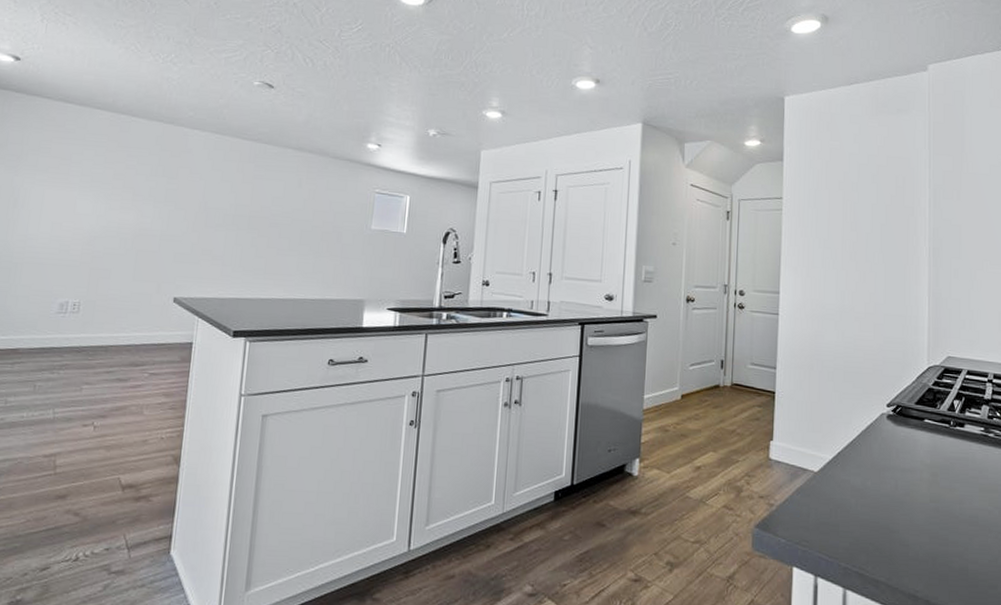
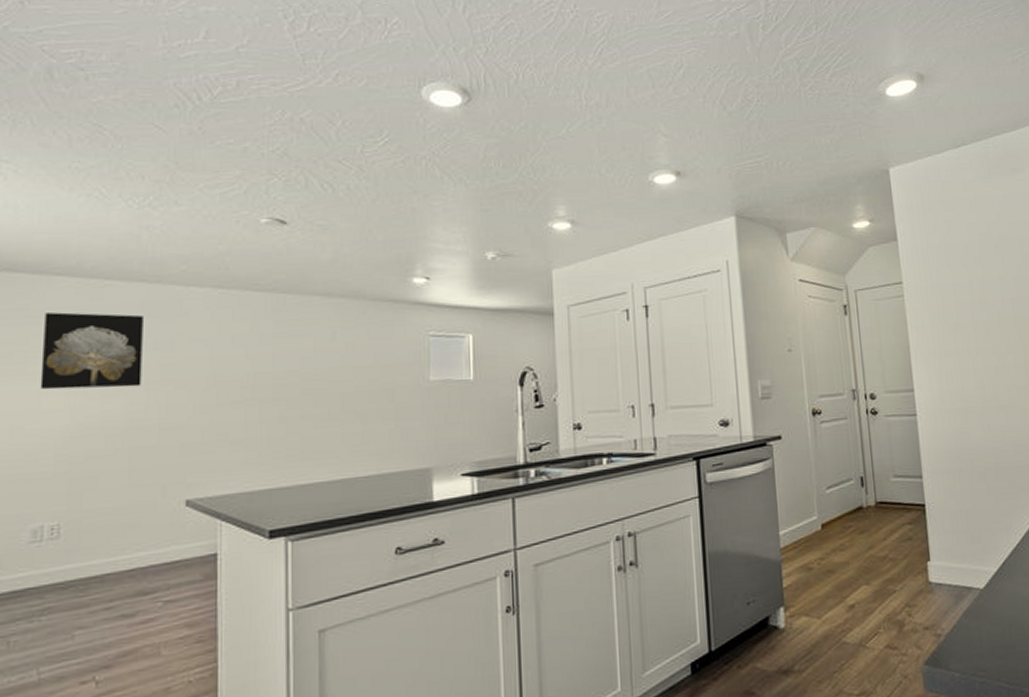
wall art: none [76,137,157,204] -> present [40,312,143,390]

